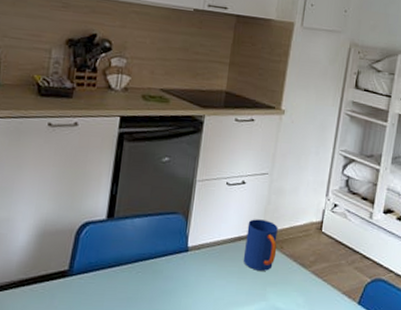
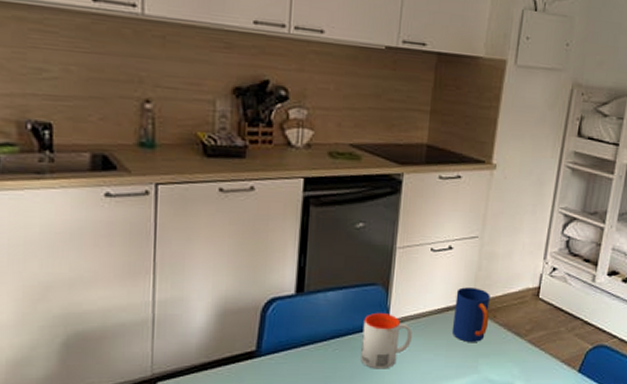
mug: none [160,239,208,293] -> present [361,312,412,369]

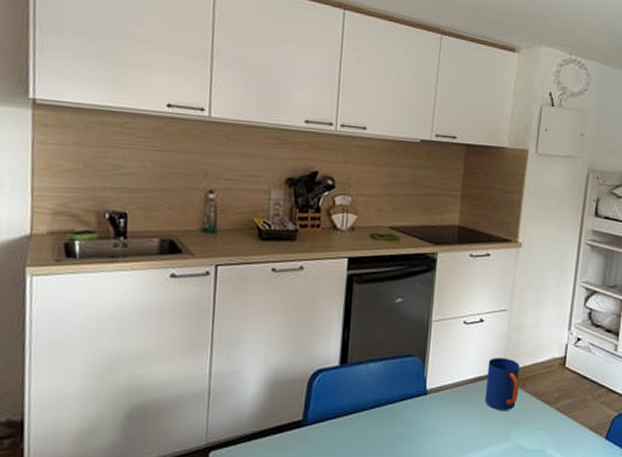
mug: present [361,312,412,369] -> none [400,382,448,437]

